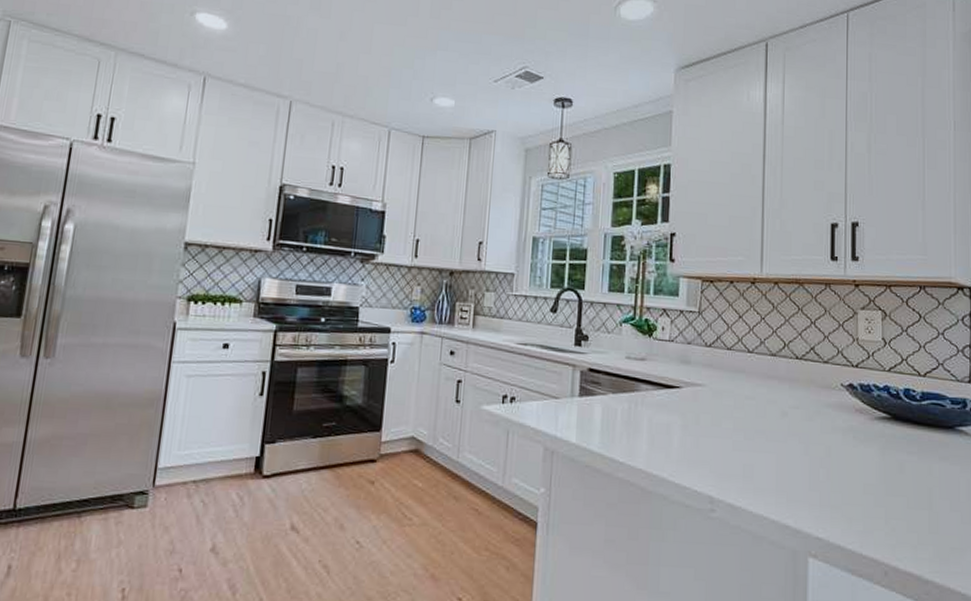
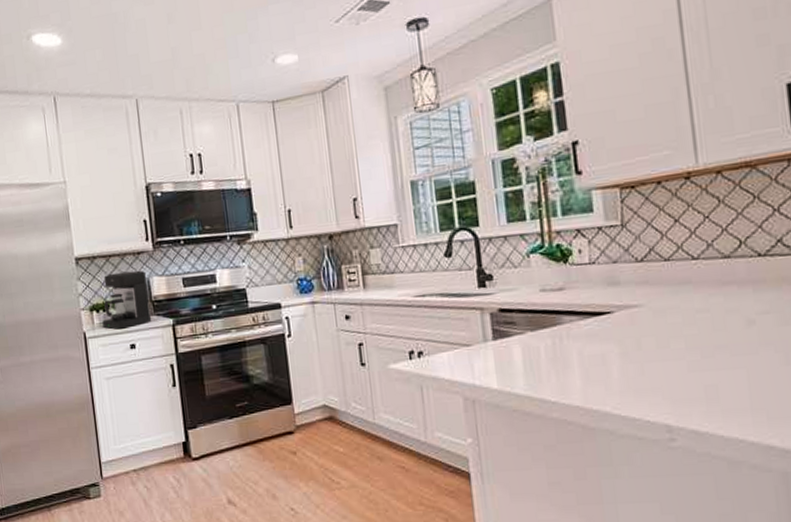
coffee maker: none [197,265,259,326] -> present [102,270,152,329]

